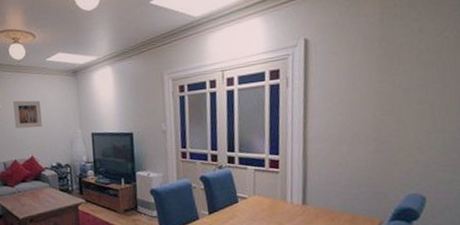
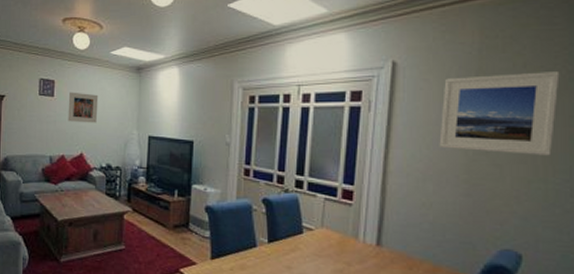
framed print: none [350,32,452,113] -> present [439,72,560,156]

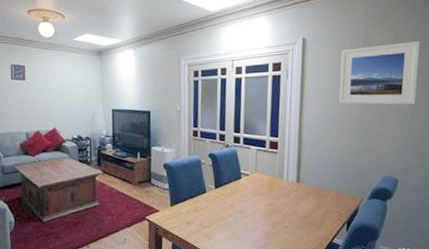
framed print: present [67,92,99,123] -> none [39,75,66,102]

